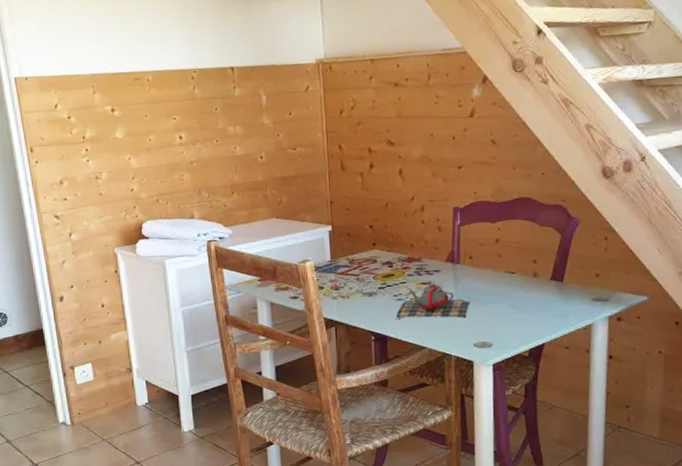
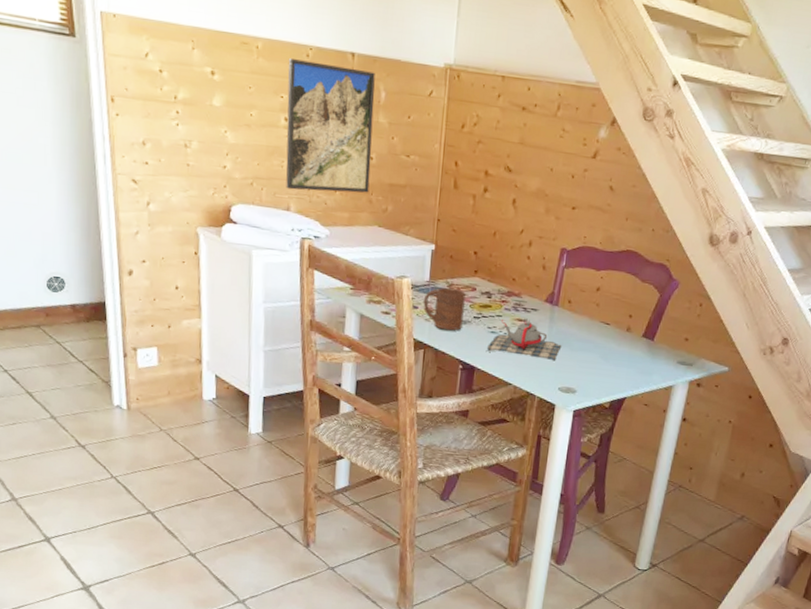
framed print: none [176,80,263,199] -> present [286,58,375,193]
cup: none [328,263,369,305] -> present [423,287,466,331]

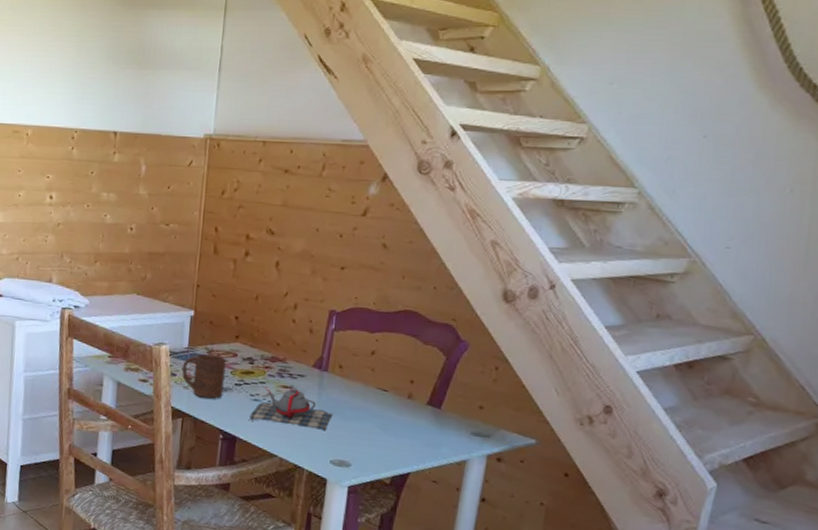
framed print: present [286,58,375,193] -> none [49,142,136,263]

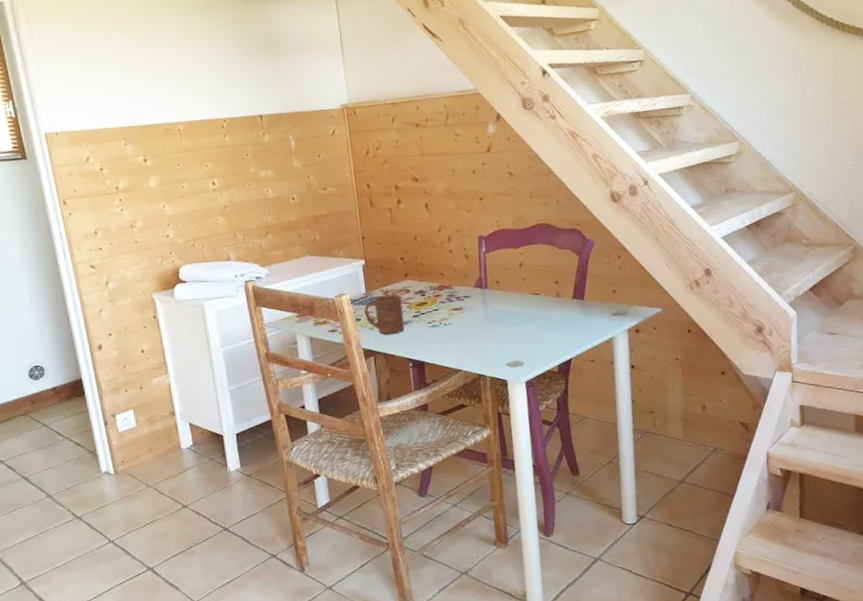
teapot: present [248,386,333,432] -> none [431,308,500,345]

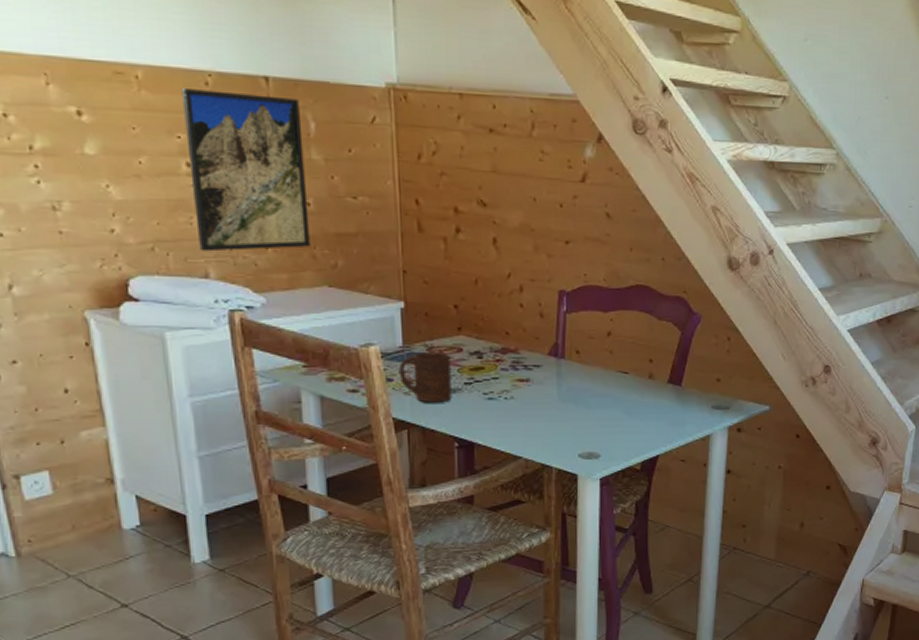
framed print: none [207,126,297,242] -> present [181,89,310,252]

